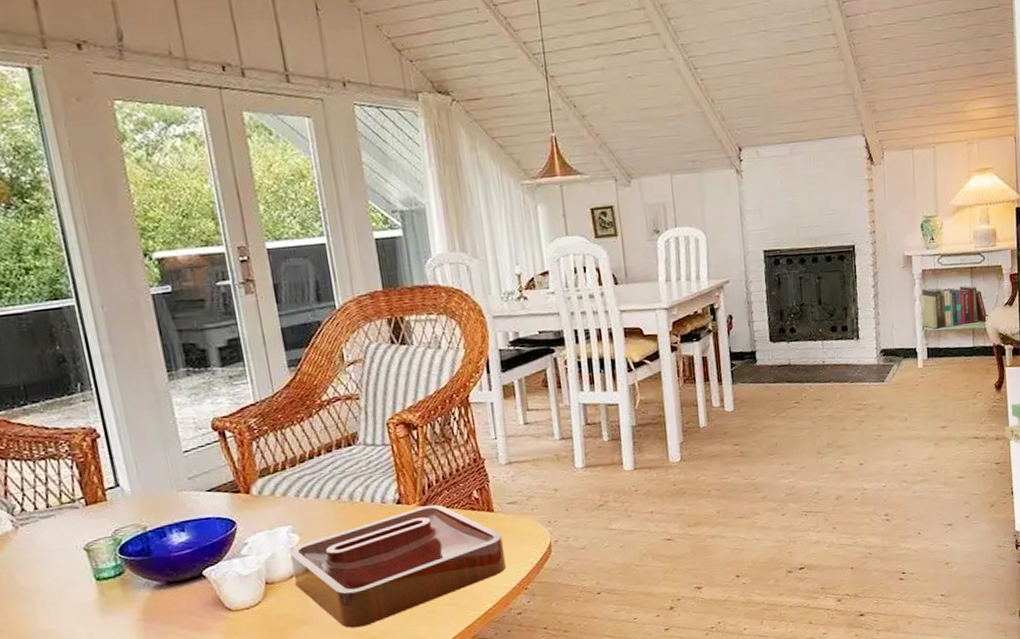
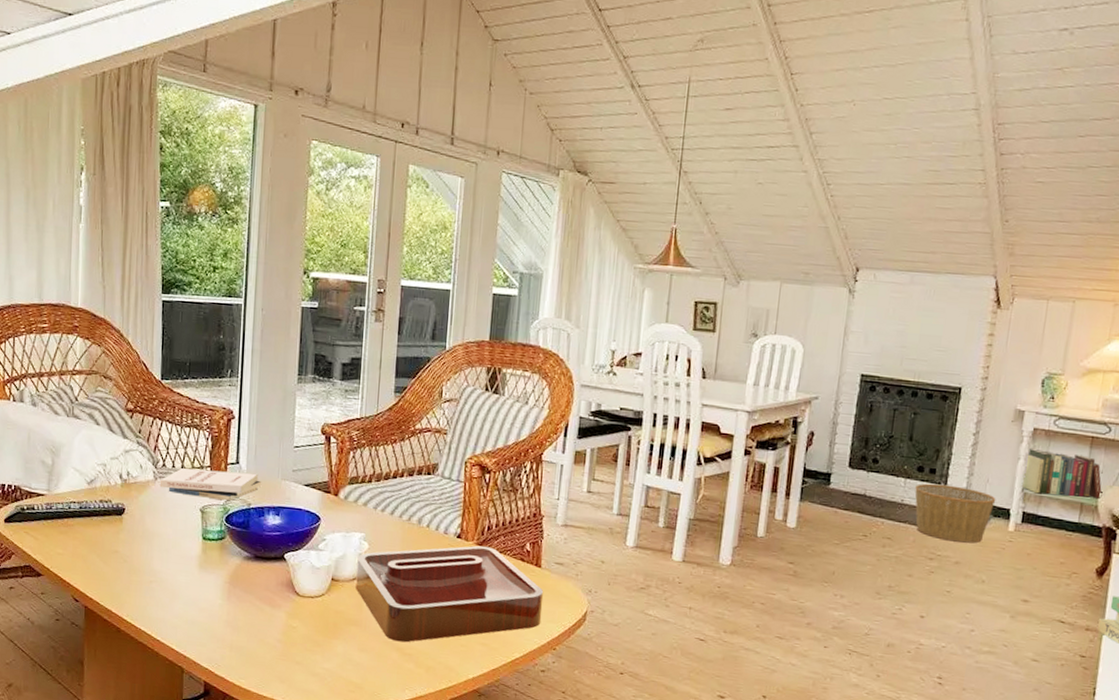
books: none [22,492,155,539] -> present [159,468,262,502]
basket: none [832,337,903,390] -> present [915,483,996,544]

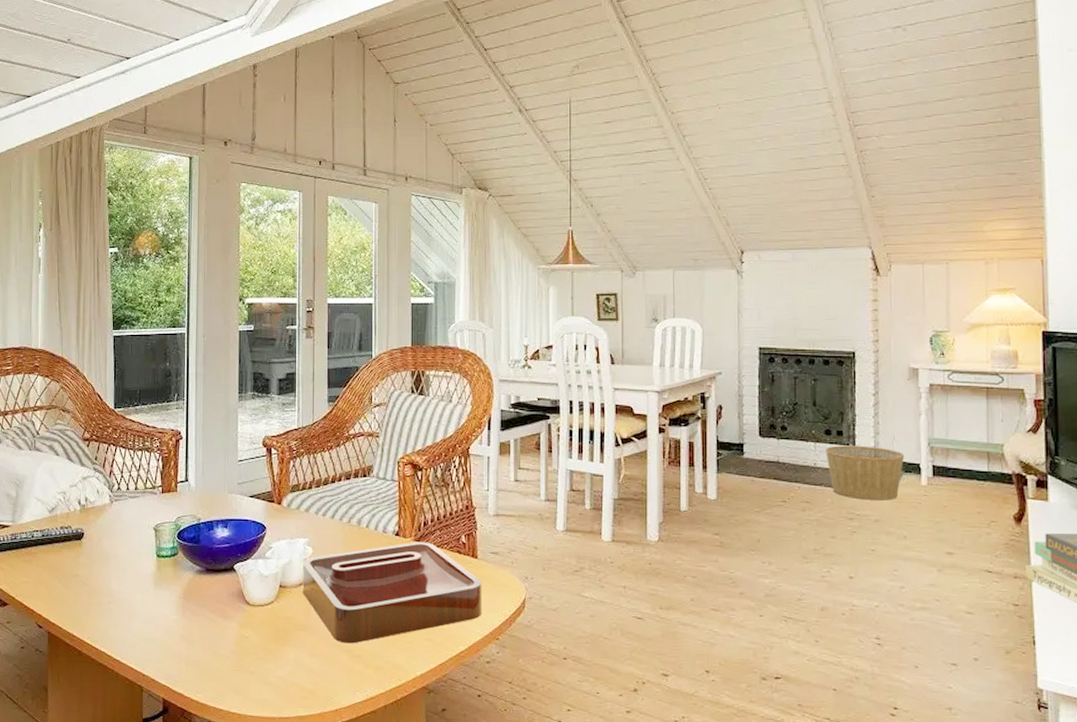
books: present [159,468,262,502] -> none [115,489,210,518]
books: present [1022,449,1102,499] -> none [927,404,1006,447]

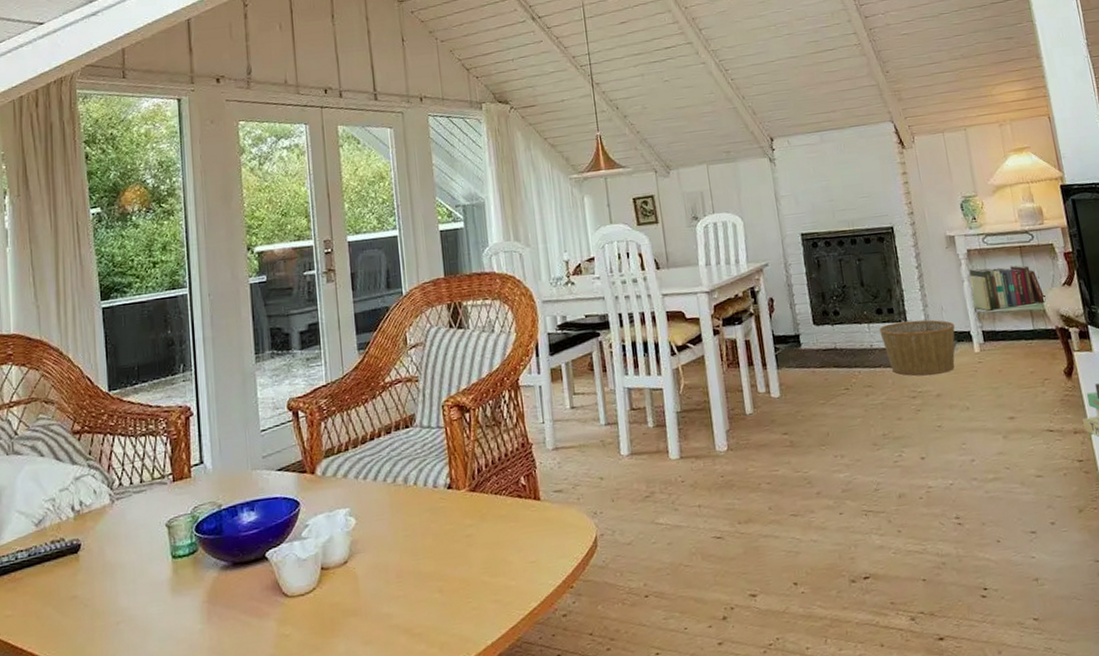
decorative tray: present [303,541,482,644] -> none [345,490,552,623]
books: none [927,404,1006,447] -> present [969,265,1046,311]

